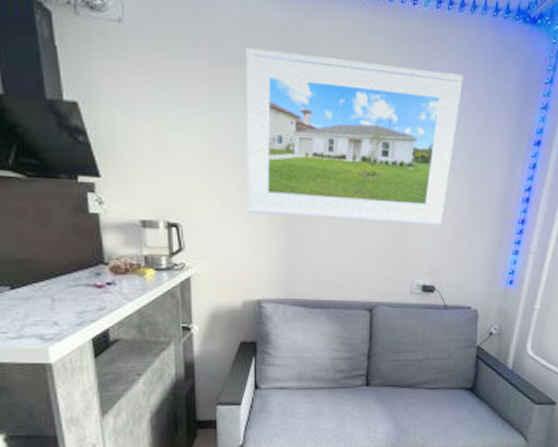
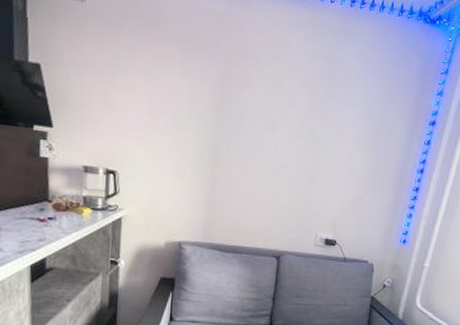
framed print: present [246,47,463,226] -> none [176,28,370,188]

